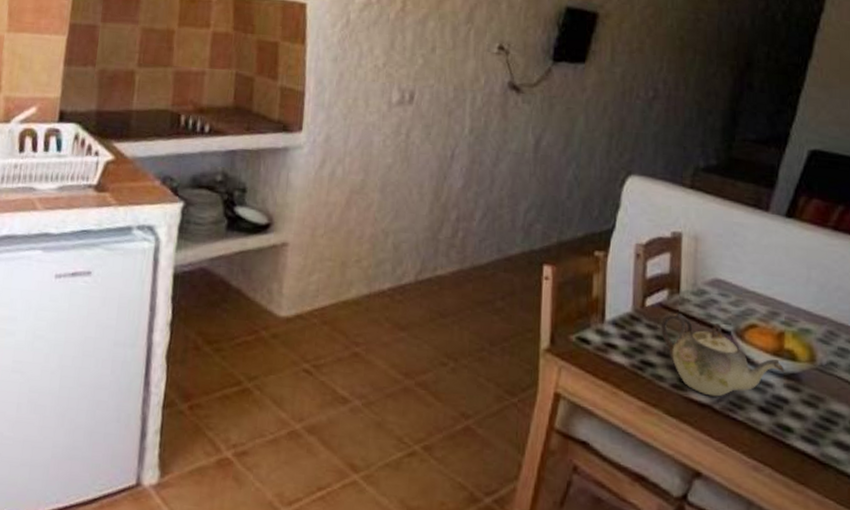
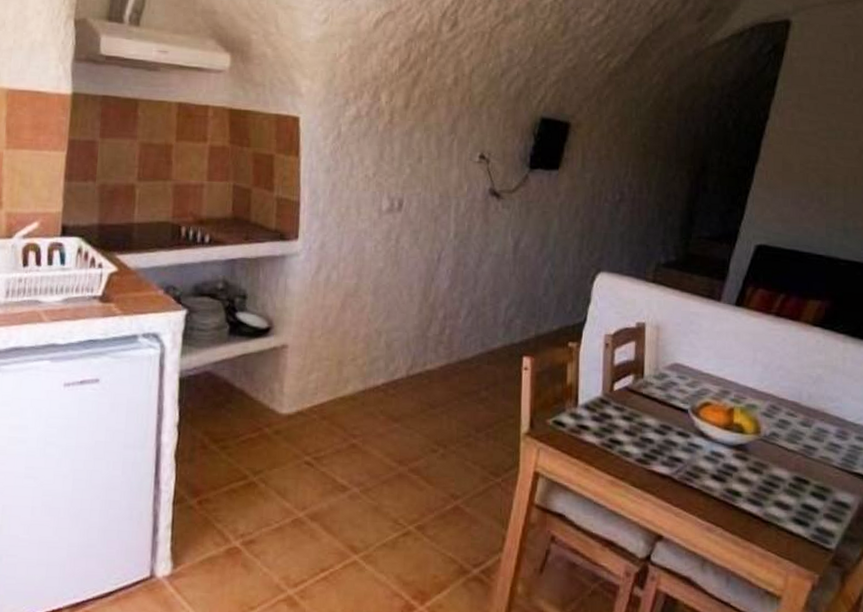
teapot: present [661,312,785,397] -> none [627,394,734,468]

